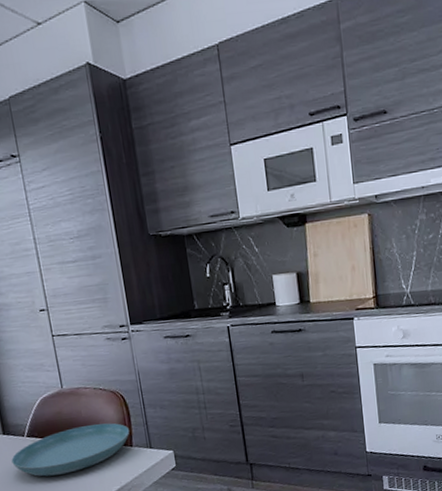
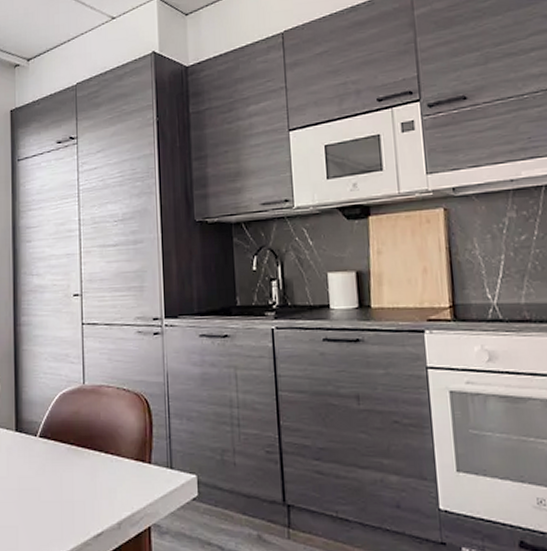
saucer: present [11,423,130,477] -> none [19,431,150,488]

